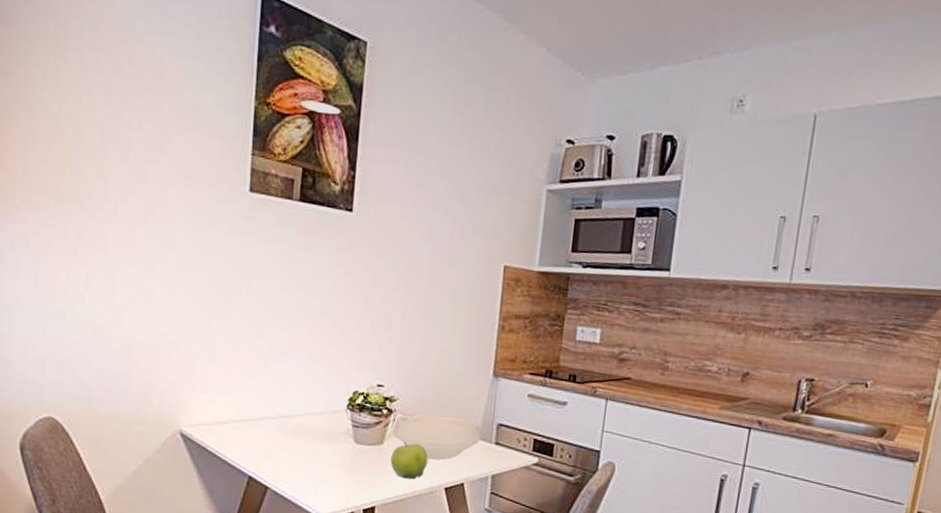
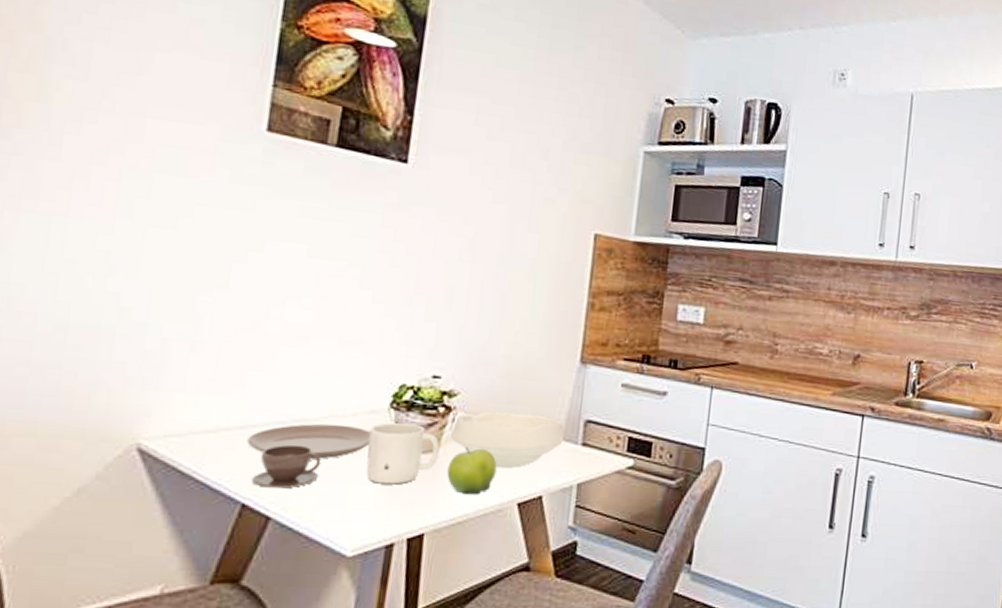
plate: none [250,419,334,446] -> present [247,423,371,459]
teacup: none [254,434,300,467] -> present [251,444,321,489]
mug: none [331,420,385,468] -> present [365,422,440,485]

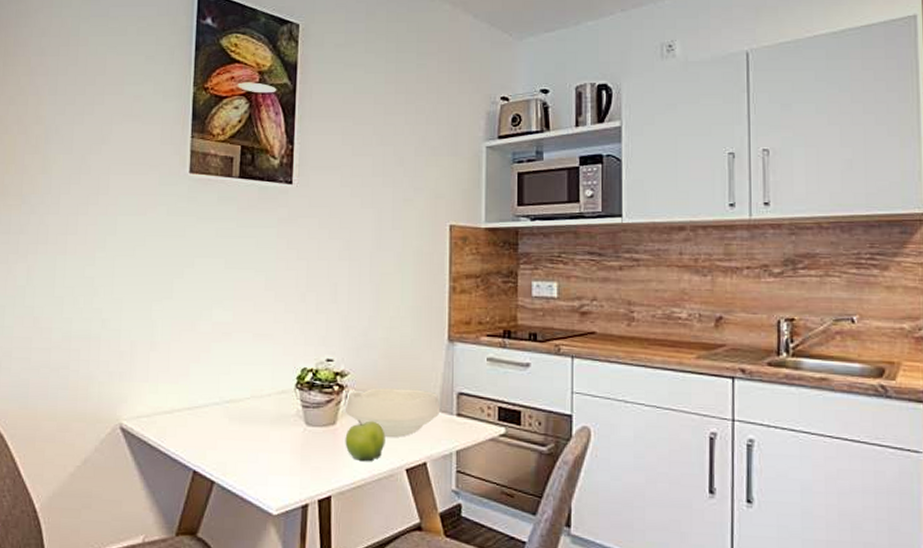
plate: present [247,423,371,459] -> none [194,403,283,433]
teacup: present [251,444,321,489] -> none [199,421,247,458]
mug: present [365,422,440,485] -> none [281,400,338,454]

